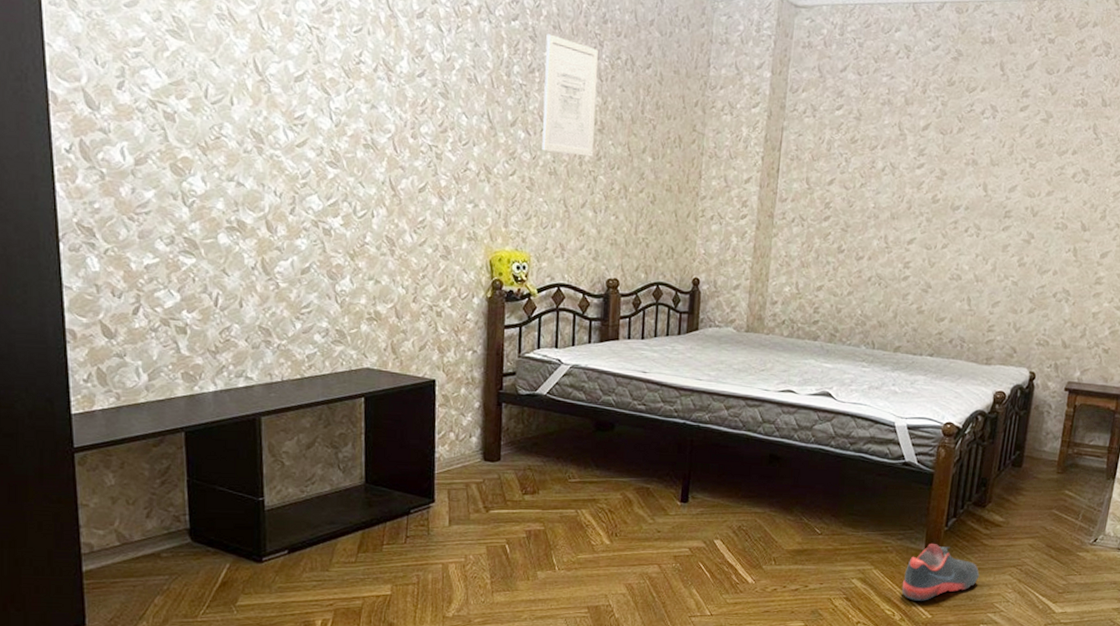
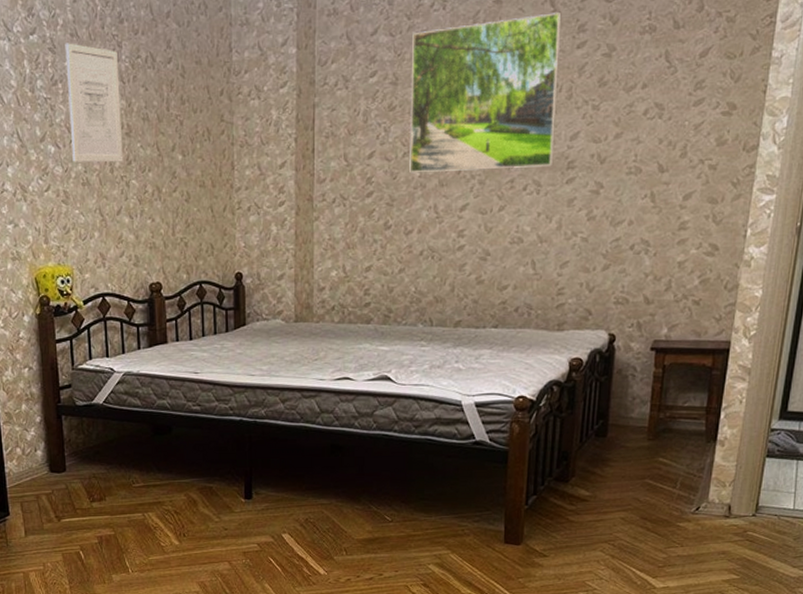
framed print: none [865,75,1009,213] -> present [409,13,562,172]
shoe: present [901,543,980,601] -> none [482,523,567,584]

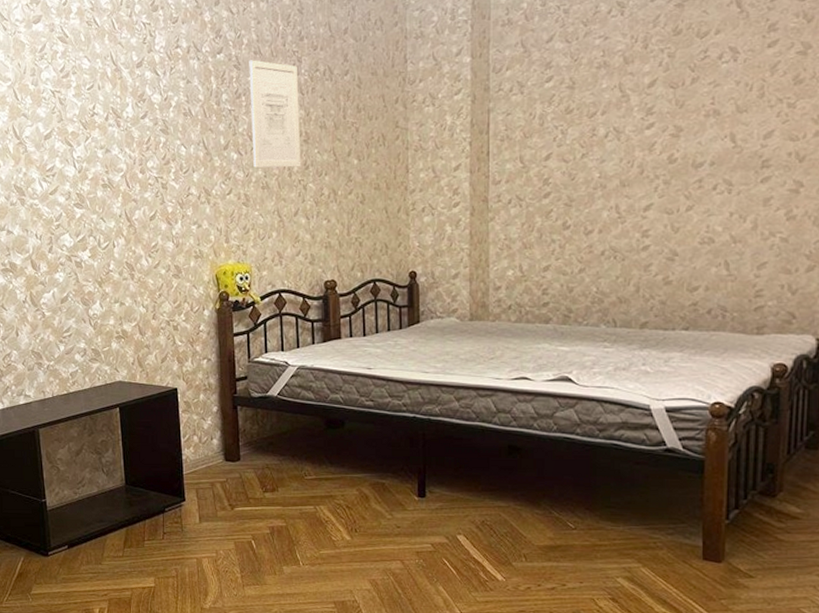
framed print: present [409,13,562,172] -> none [588,13,750,173]

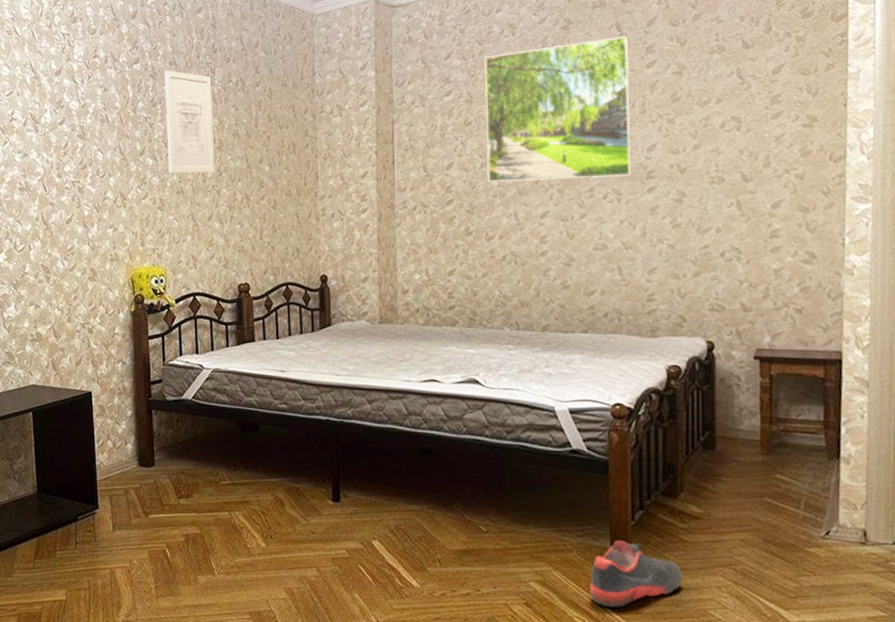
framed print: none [588,13,750,173] -> present [484,36,632,182]
shoe: none [678,538,777,604] -> present [589,539,683,607]

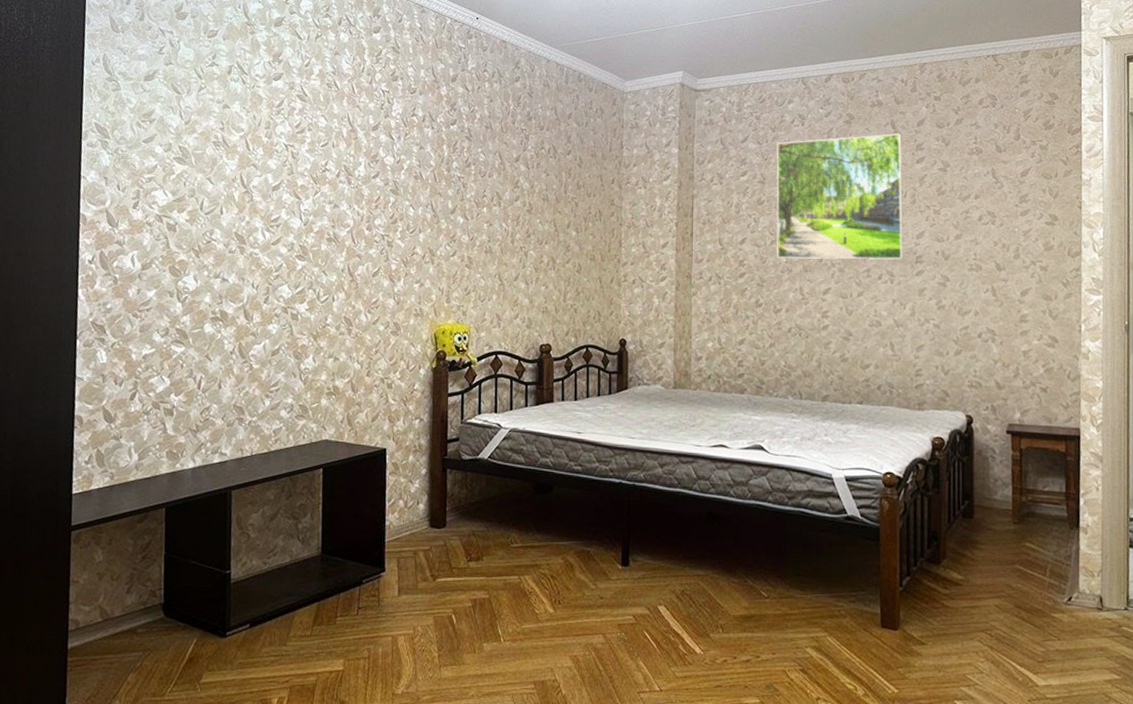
wall art: present [164,70,215,174] -> none [478,133,525,235]
shoe: present [589,539,683,607] -> none [861,605,945,673]

